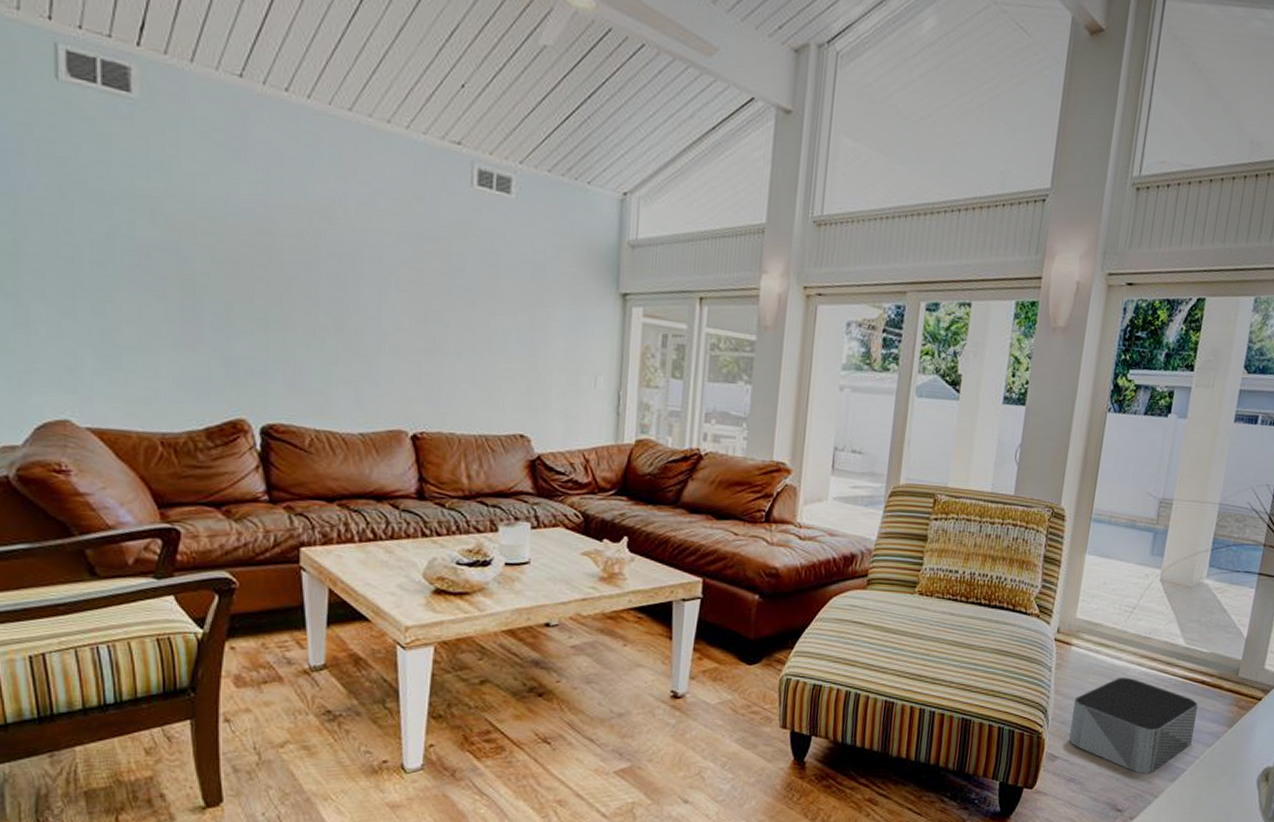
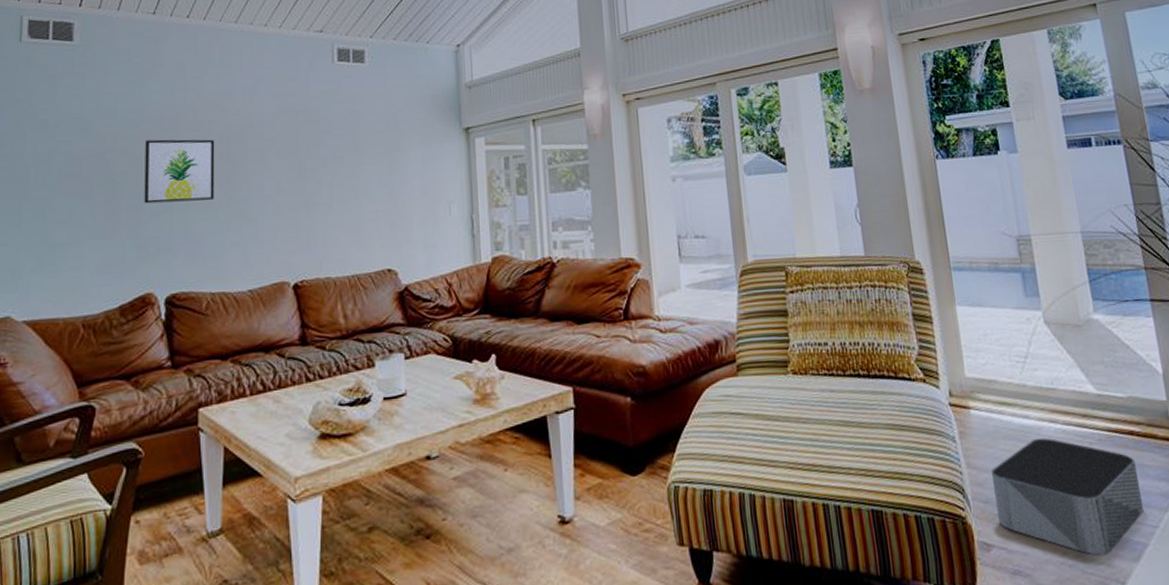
wall art: none [232,240,321,325] -> present [144,139,215,204]

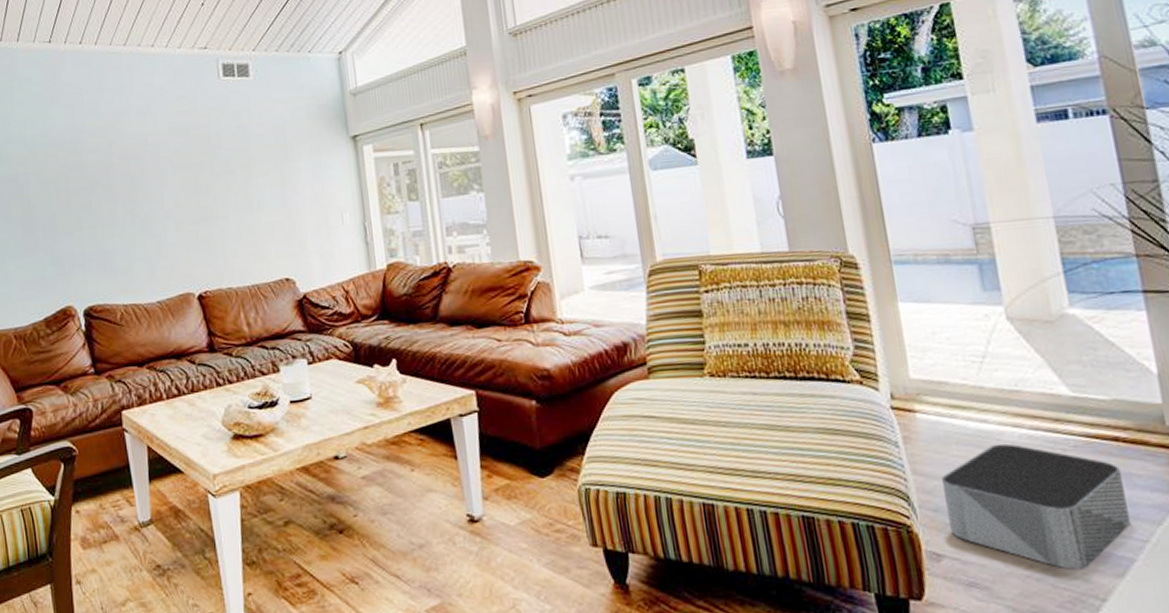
wall art: present [144,139,215,204] -> none [53,160,119,224]

